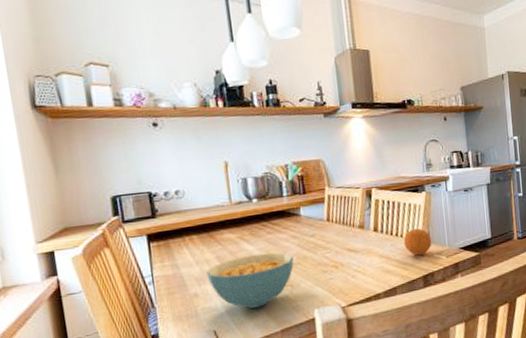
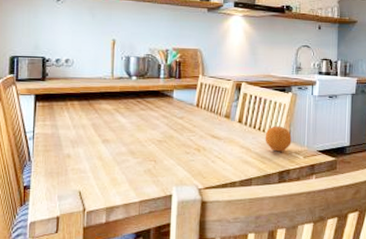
cereal bowl: present [206,252,294,309] -> none [81,127,160,176]

